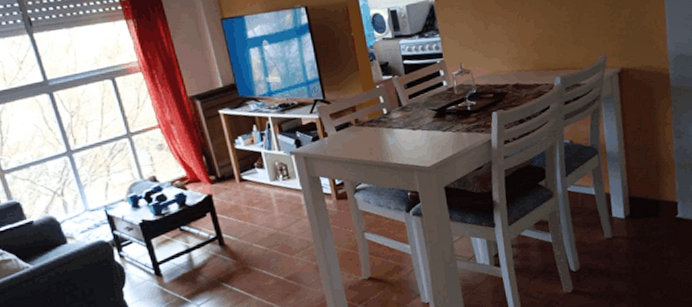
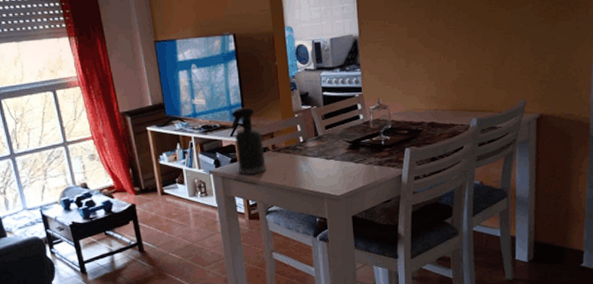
spray bottle: none [309,81,351,153] -> present [230,107,266,174]

